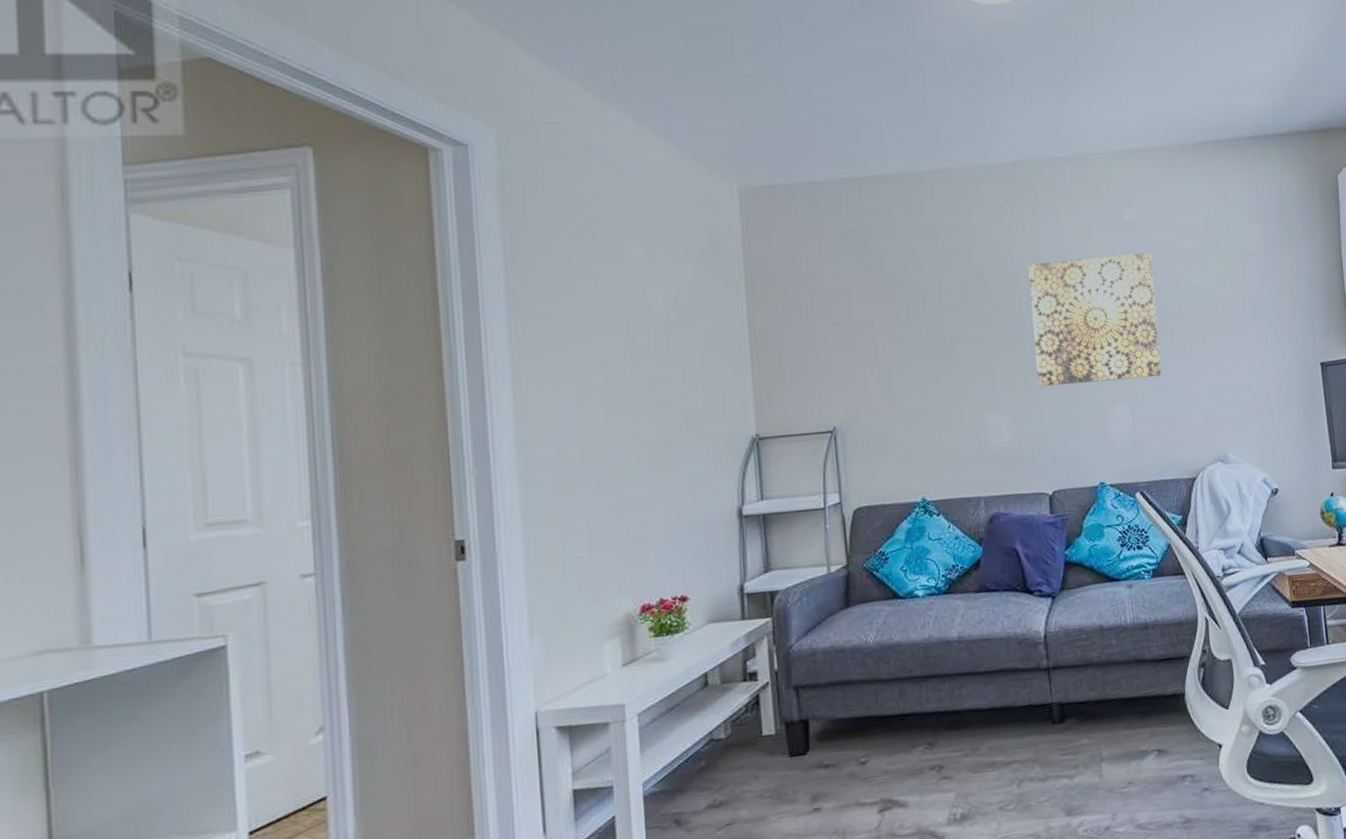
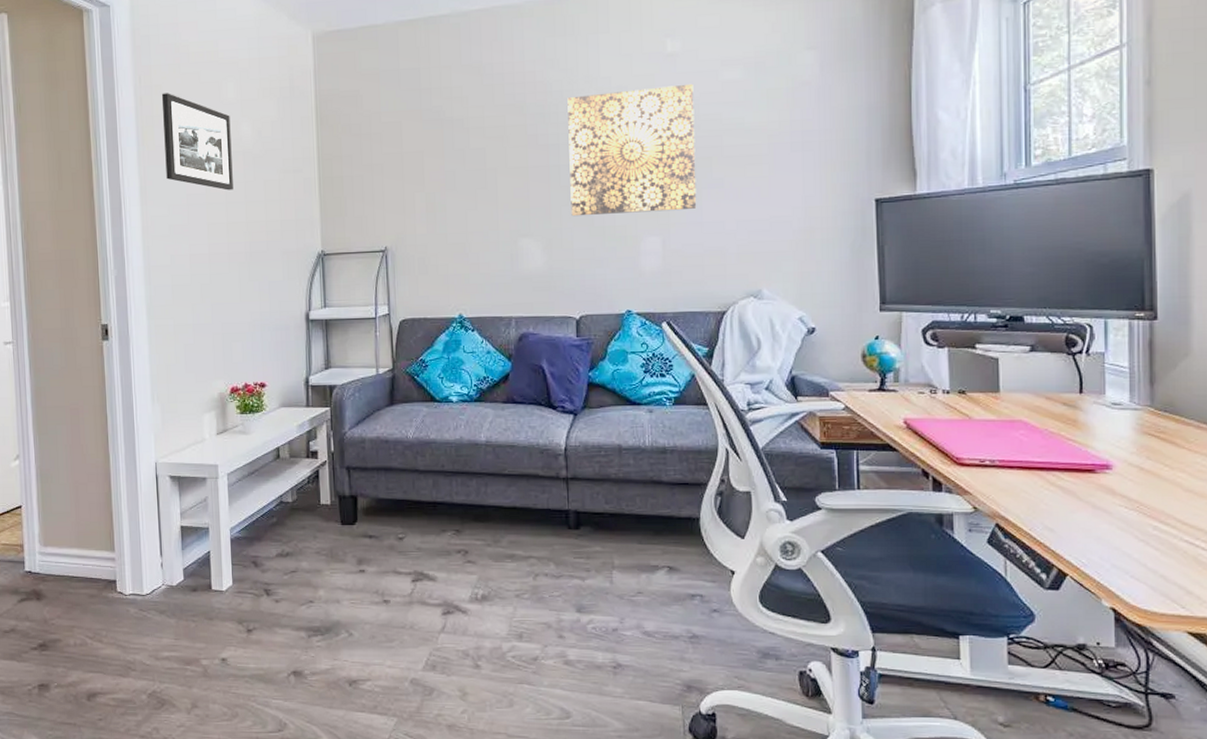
picture frame: none [541,251,641,367] -> present [161,93,233,191]

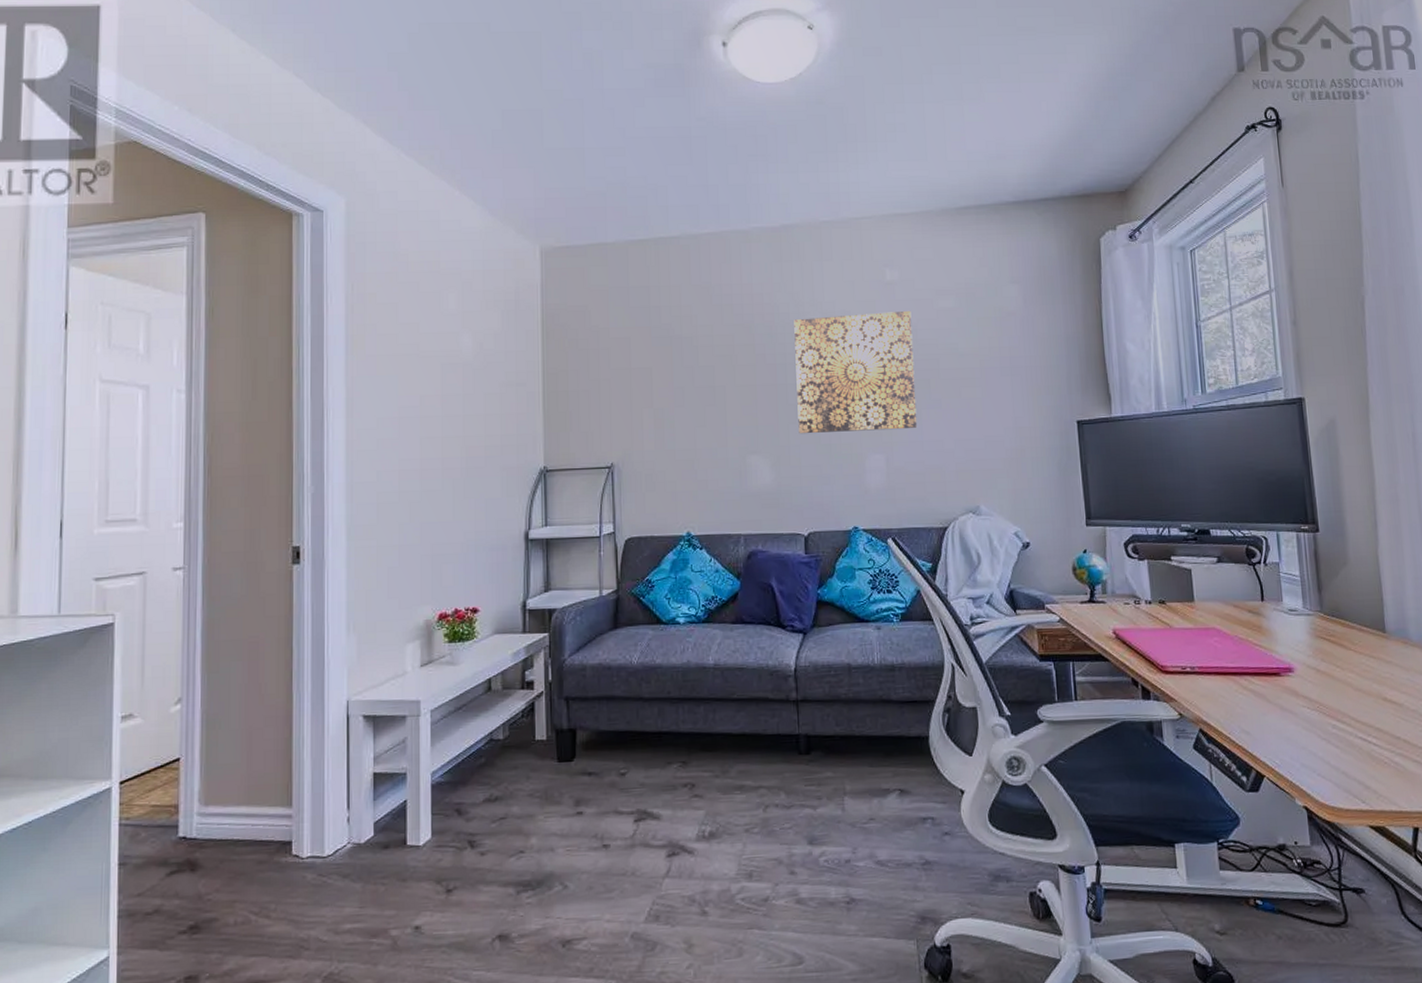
picture frame: present [161,93,233,191] -> none [375,301,451,403]

